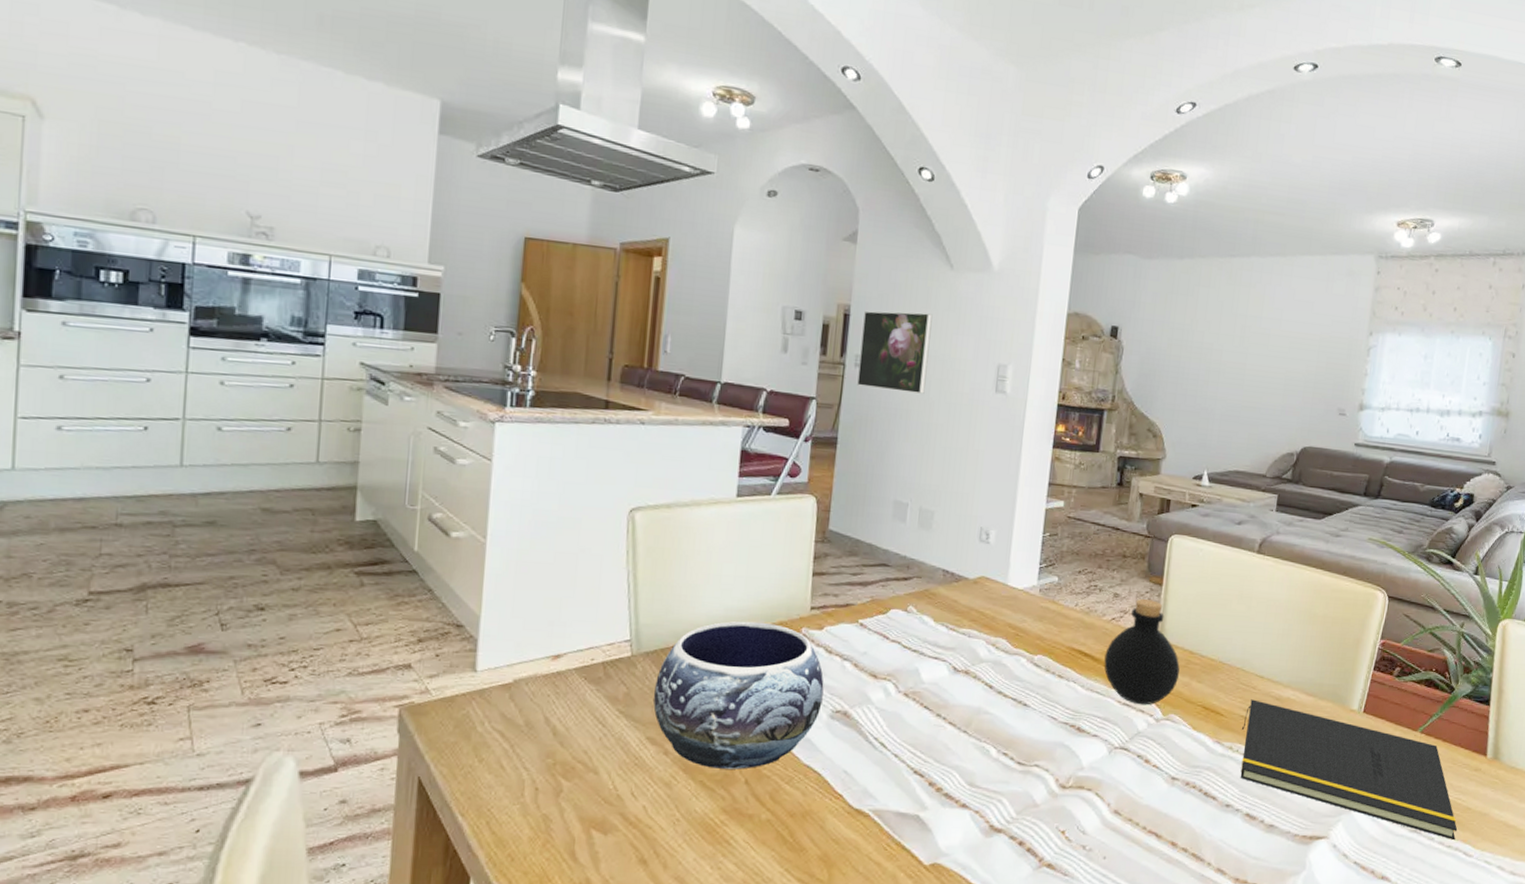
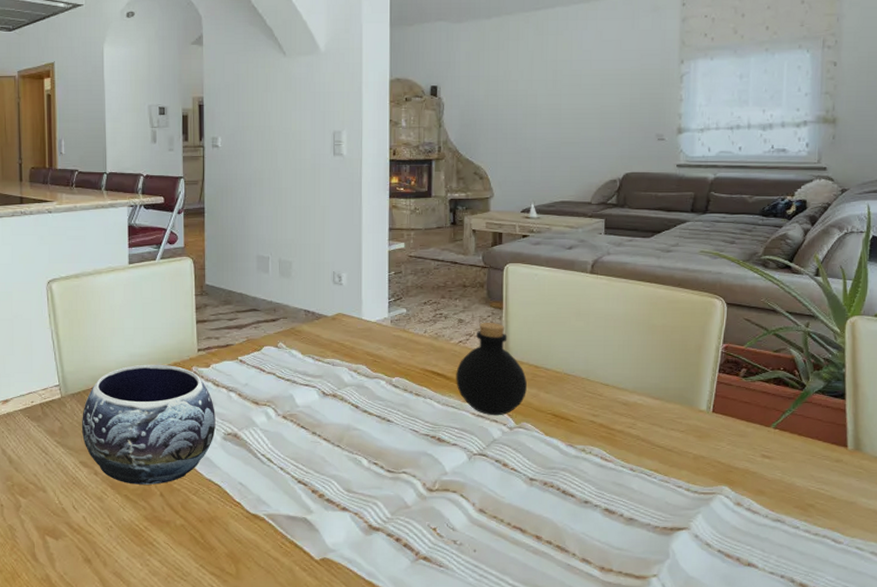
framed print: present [857,310,933,394] -> none [215,96,273,164]
notepad: present [1240,699,1458,841] -> none [593,406,824,529]

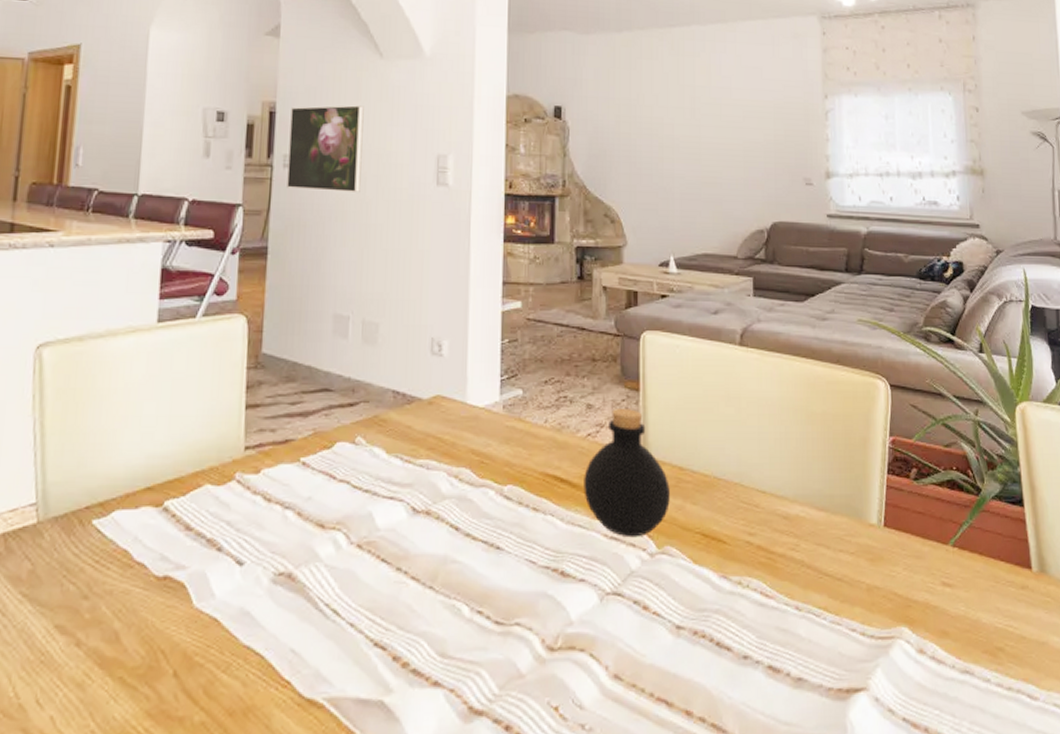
decorative bowl: present [82,364,216,485] -> none [63,469,264,660]
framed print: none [215,96,273,164] -> present [287,105,364,192]

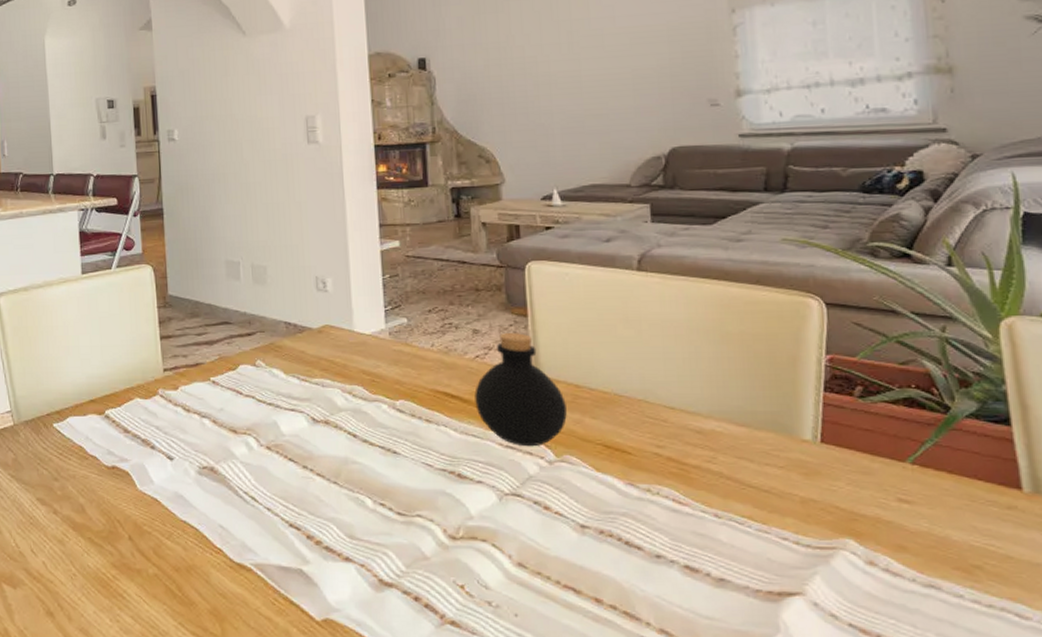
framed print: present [287,105,364,192] -> none [169,80,238,159]

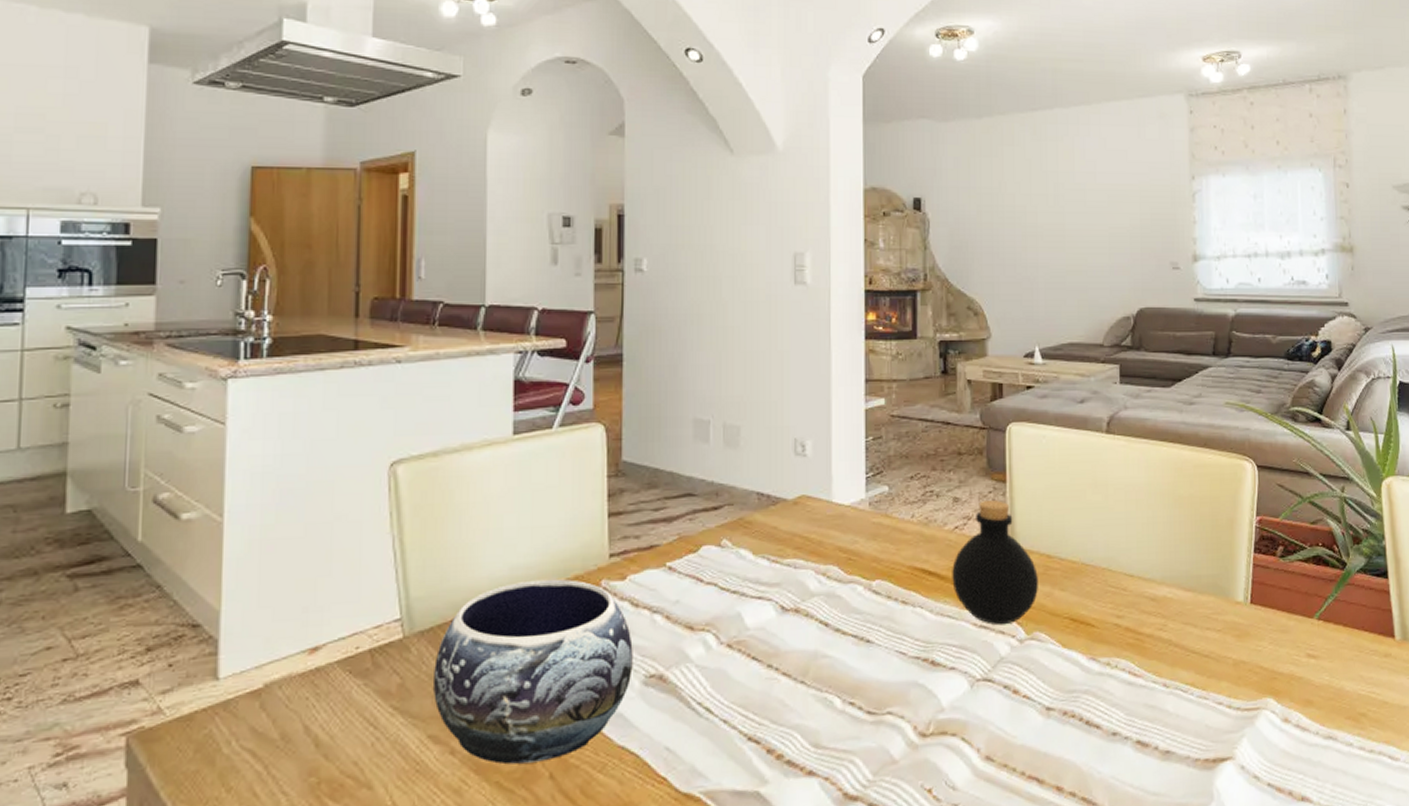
decorative bowl: none [37,386,189,526] -> present [434,579,633,765]

